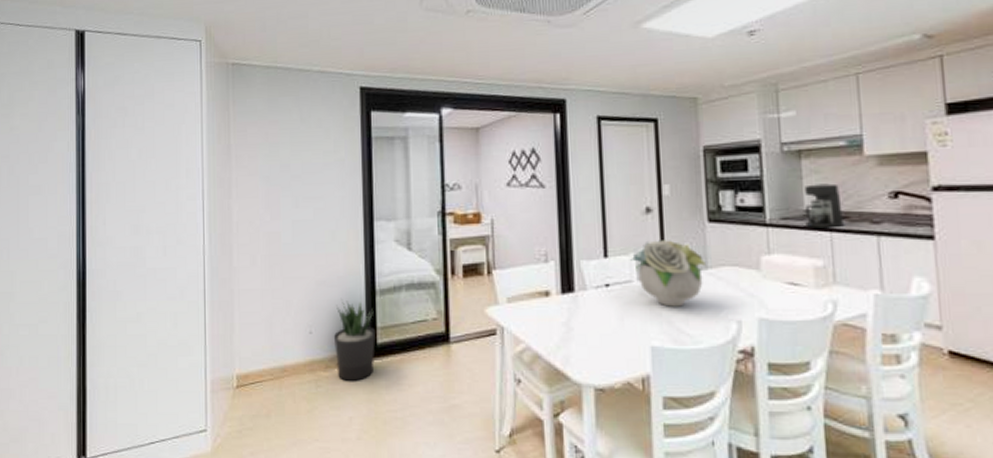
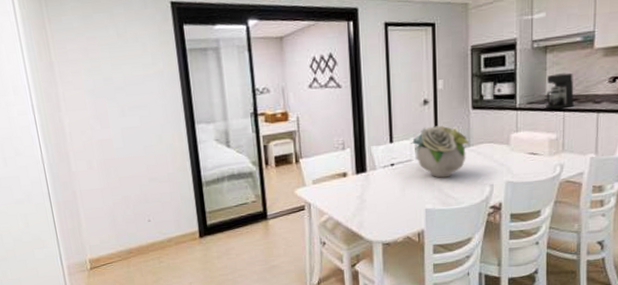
planter: present [334,299,375,381] -> none [169,192,206,256]

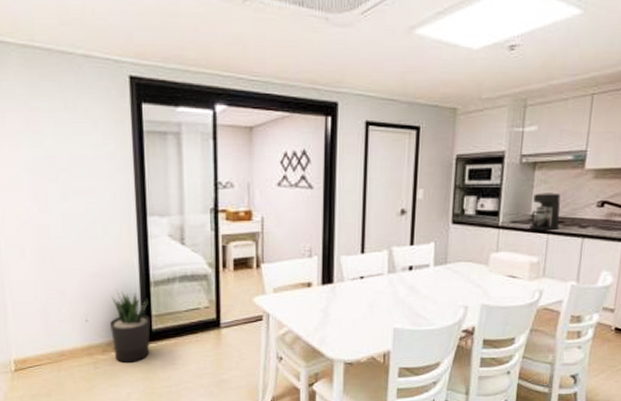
planter: none [169,192,206,256] -> present [110,290,151,362]
flower arrangement: present [411,125,469,178] -> none [384,239,445,296]

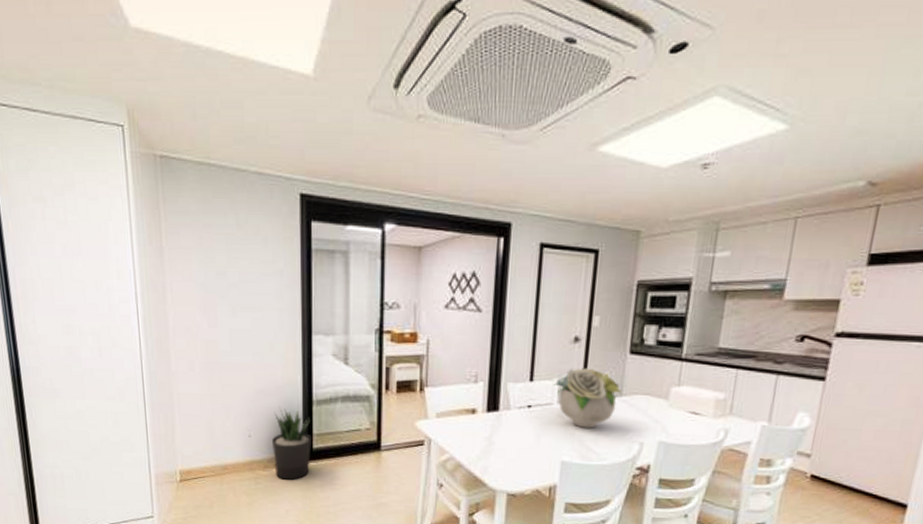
flower arrangement: none [384,239,445,296] -> present [554,368,621,428]
coffee maker: present [529,193,561,231] -> none [716,324,754,366]

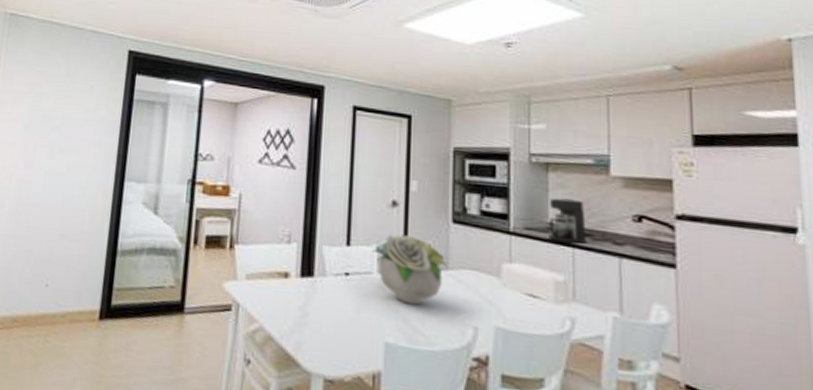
planter: present [272,407,311,480] -> none [68,255,112,341]
coffee maker: none [716,324,754,366] -> present [548,198,586,245]

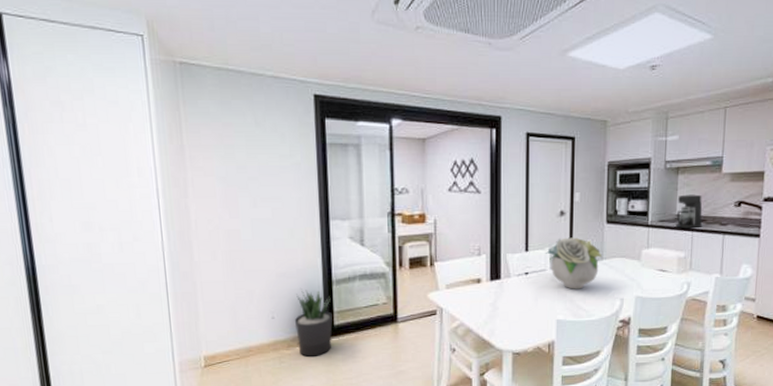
planter: none [68,255,112,341] -> present [295,288,333,357]

